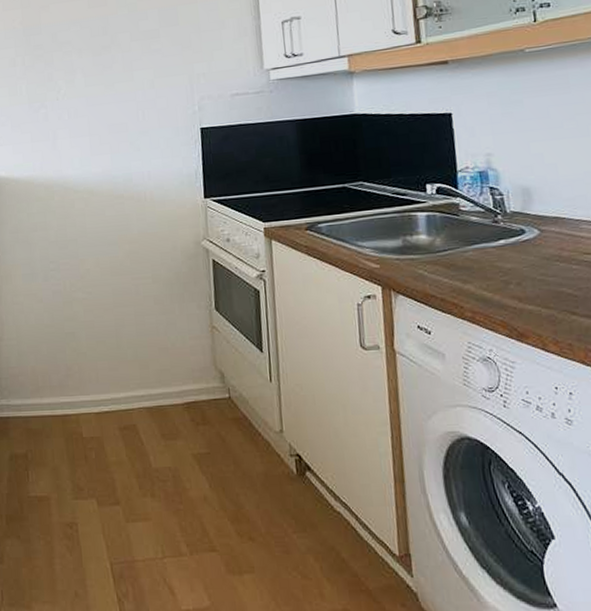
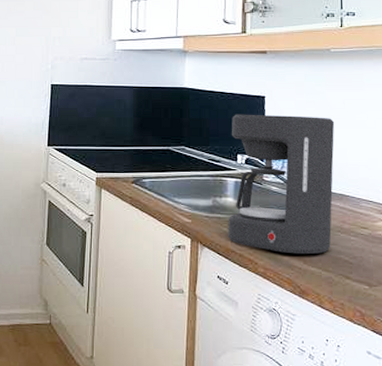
coffee maker: none [415,129,550,292] -> present [228,114,335,255]

